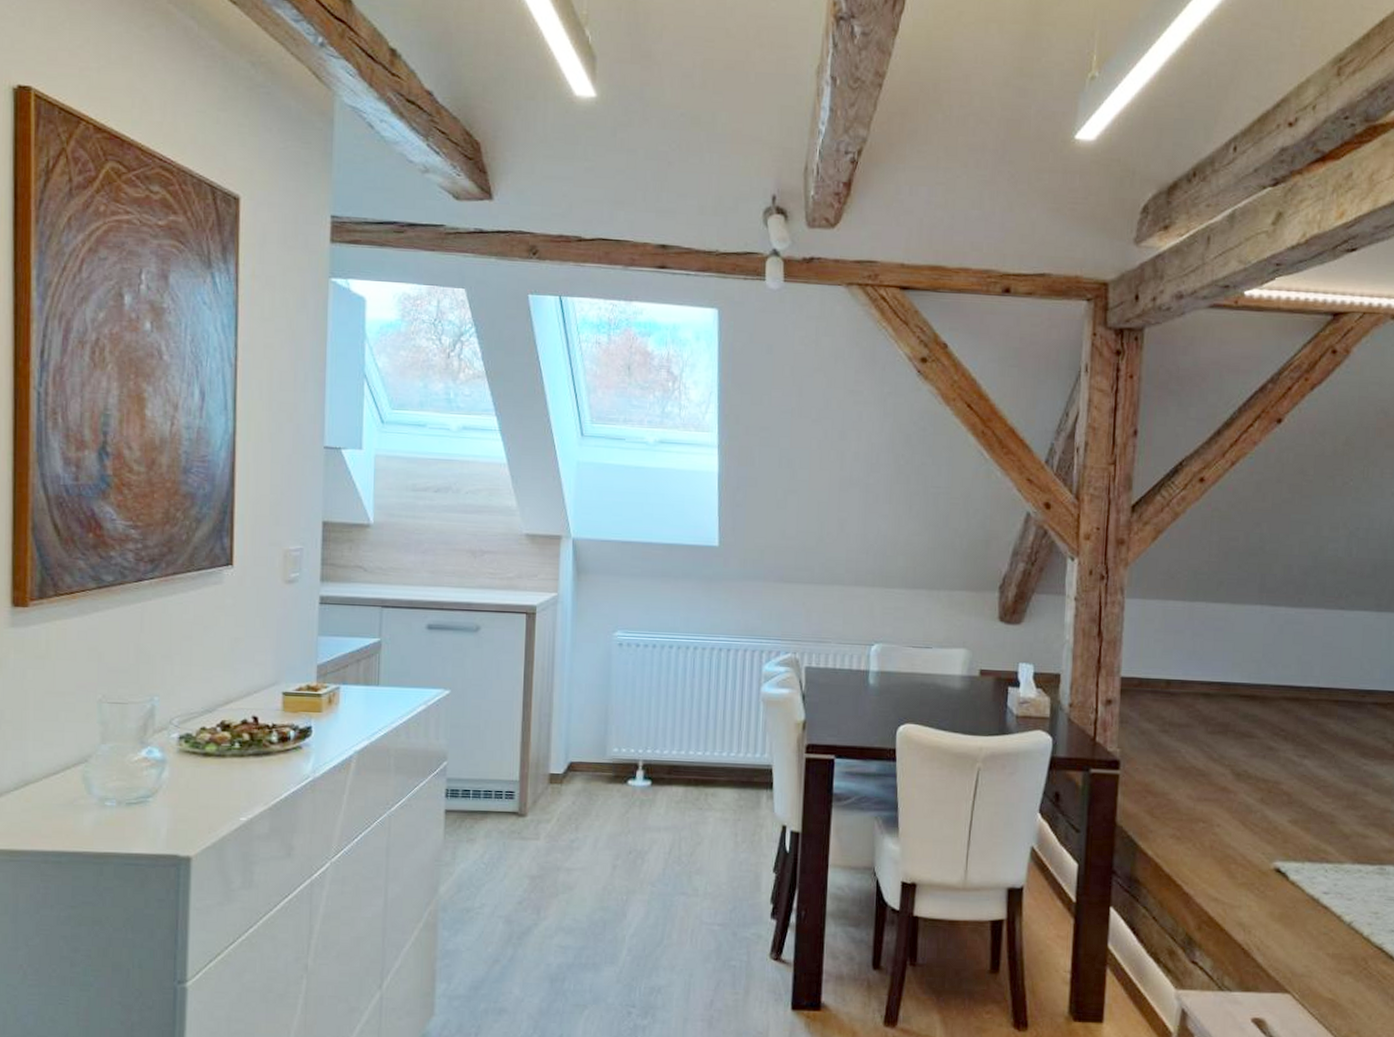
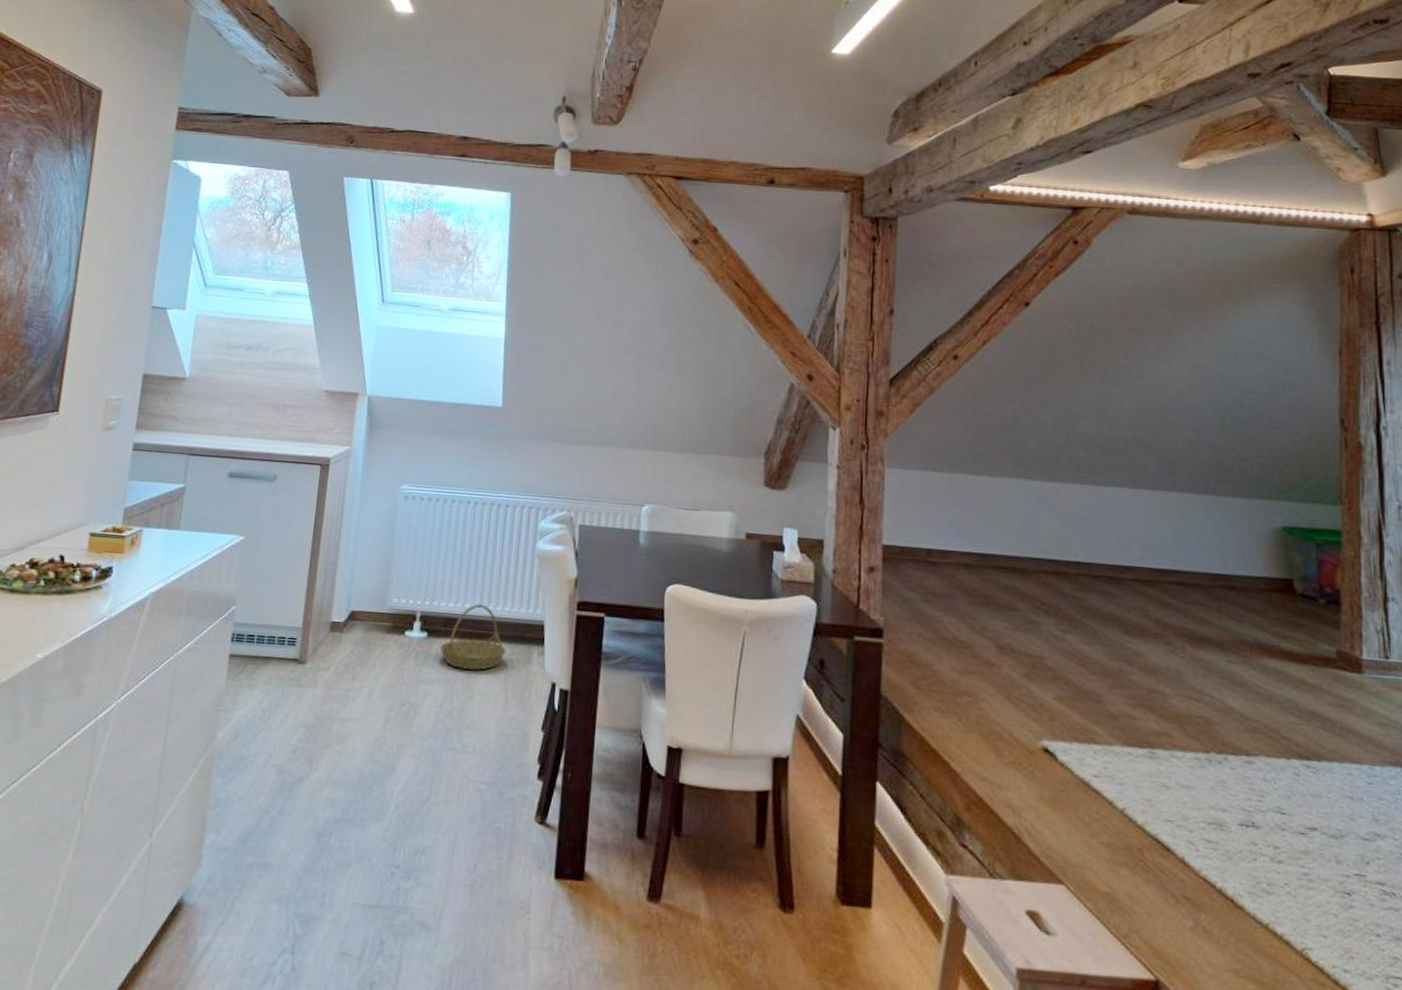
basket: none [665,750,735,816] -> present [439,604,507,670]

